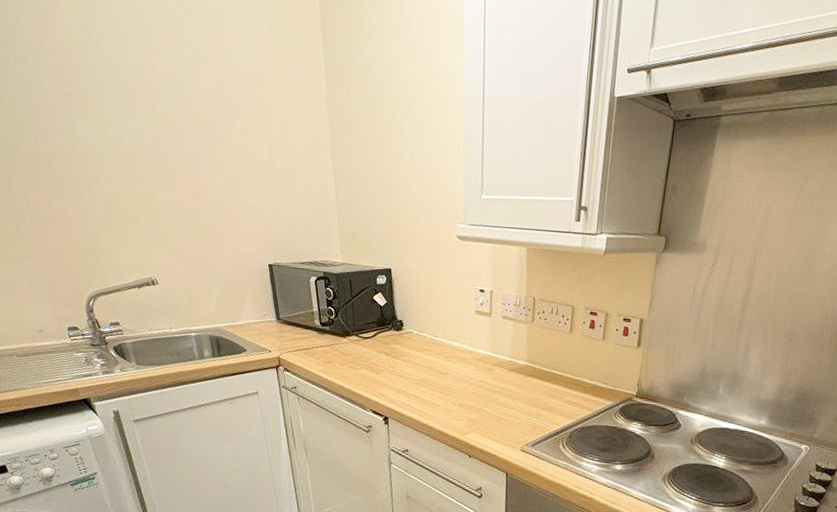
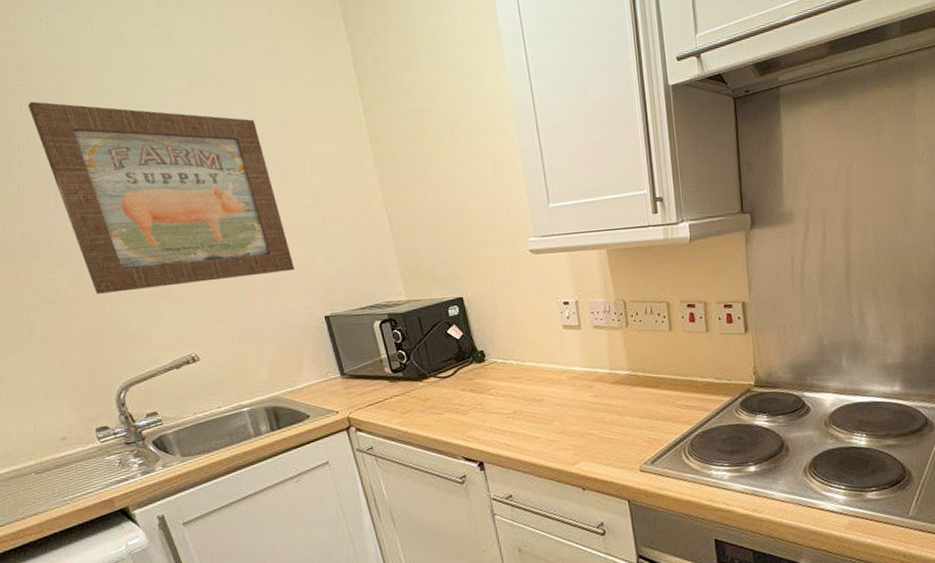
wall art: none [24,15,248,218] -> present [28,101,295,294]

